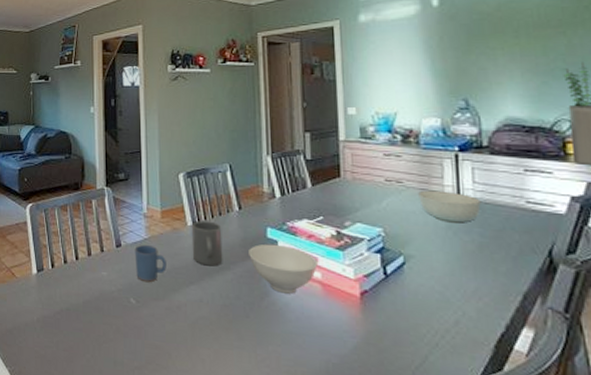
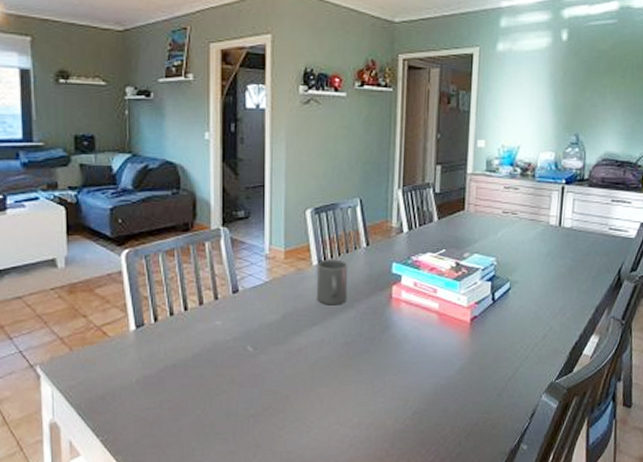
mug: present [134,244,167,282] -> none [253,288,288,327]
bowl: present [249,244,318,294] -> none [373,279,436,326]
bowl: present [418,190,481,225] -> none [528,220,576,251]

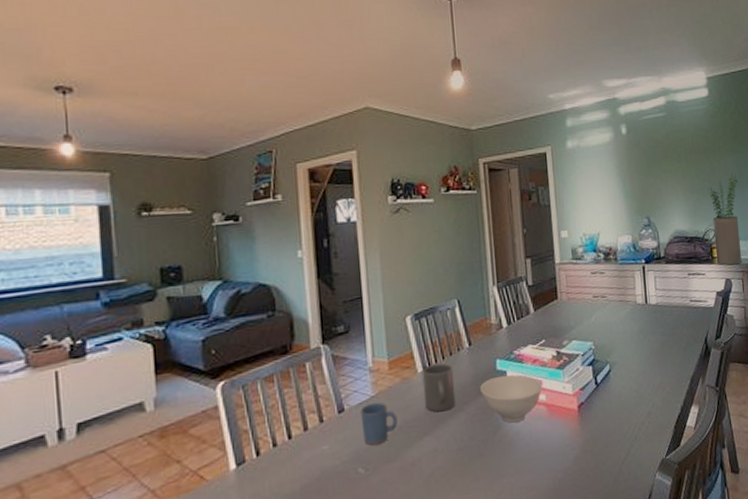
mug: none [253,288,288,327] -> present [360,402,398,445]
bowl: none [373,279,436,326] -> present [480,374,542,423]

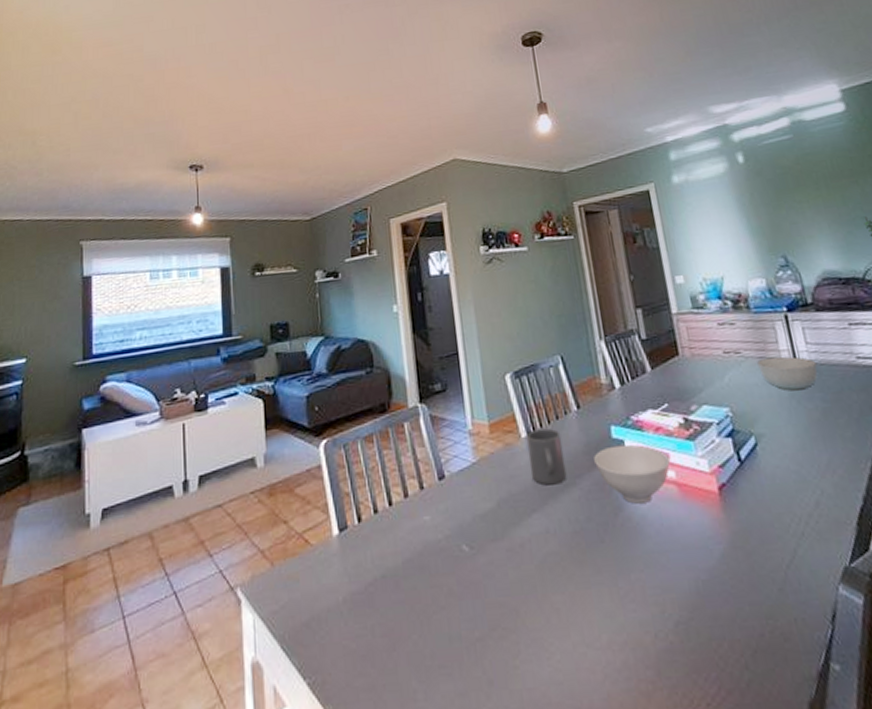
mug: present [360,402,398,445] -> none [461,469,503,519]
bowl: none [618,300,662,328] -> present [757,356,818,392]

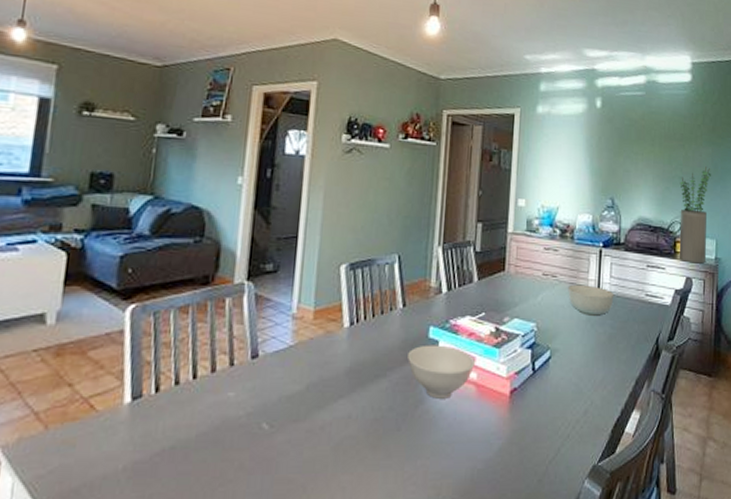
cup: present [525,428,567,486] -> none [345,321,382,375]

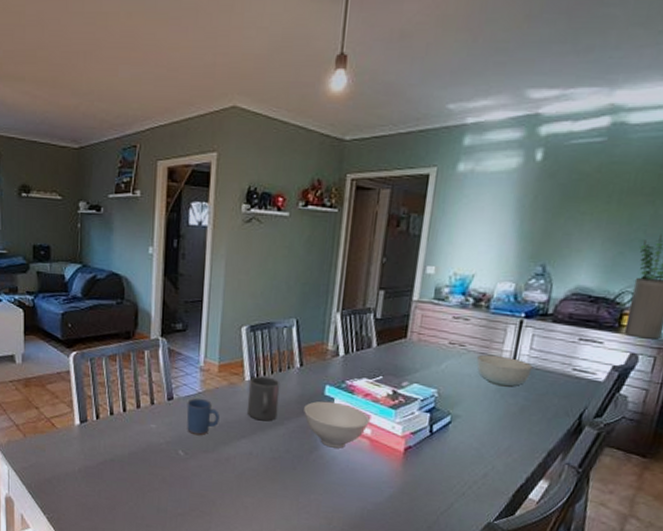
mug: none [274,353,314,399] -> present [186,398,220,435]
cup: none [345,321,382,375] -> present [246,376,280,421]

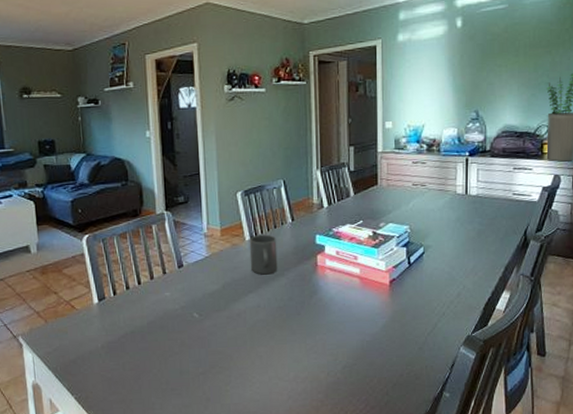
mug: present [186,398,220,435] -> none [196,262,227,296]
bowl: present [304,401,370,449] -> none [300,248,357,290]
bowl: present [476,354,533,388] -> none [437,190,482,217]

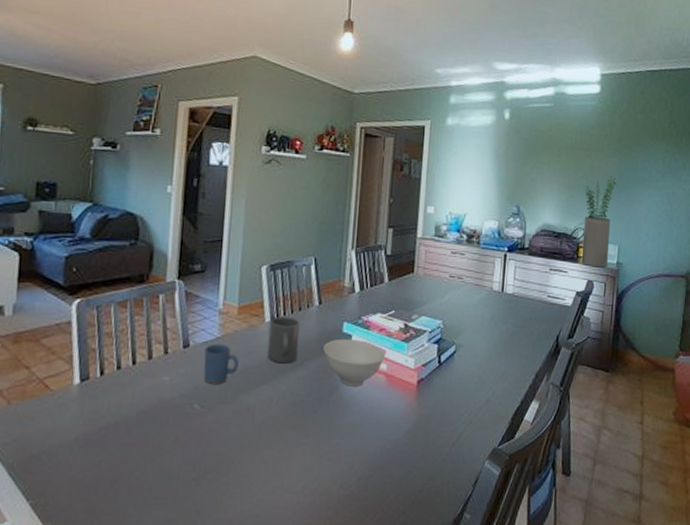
mug: none [196,262,227,296] -> present [203,343,239,384]
bowl: none [300,248,357,290] -> present [323,338,385,387]

